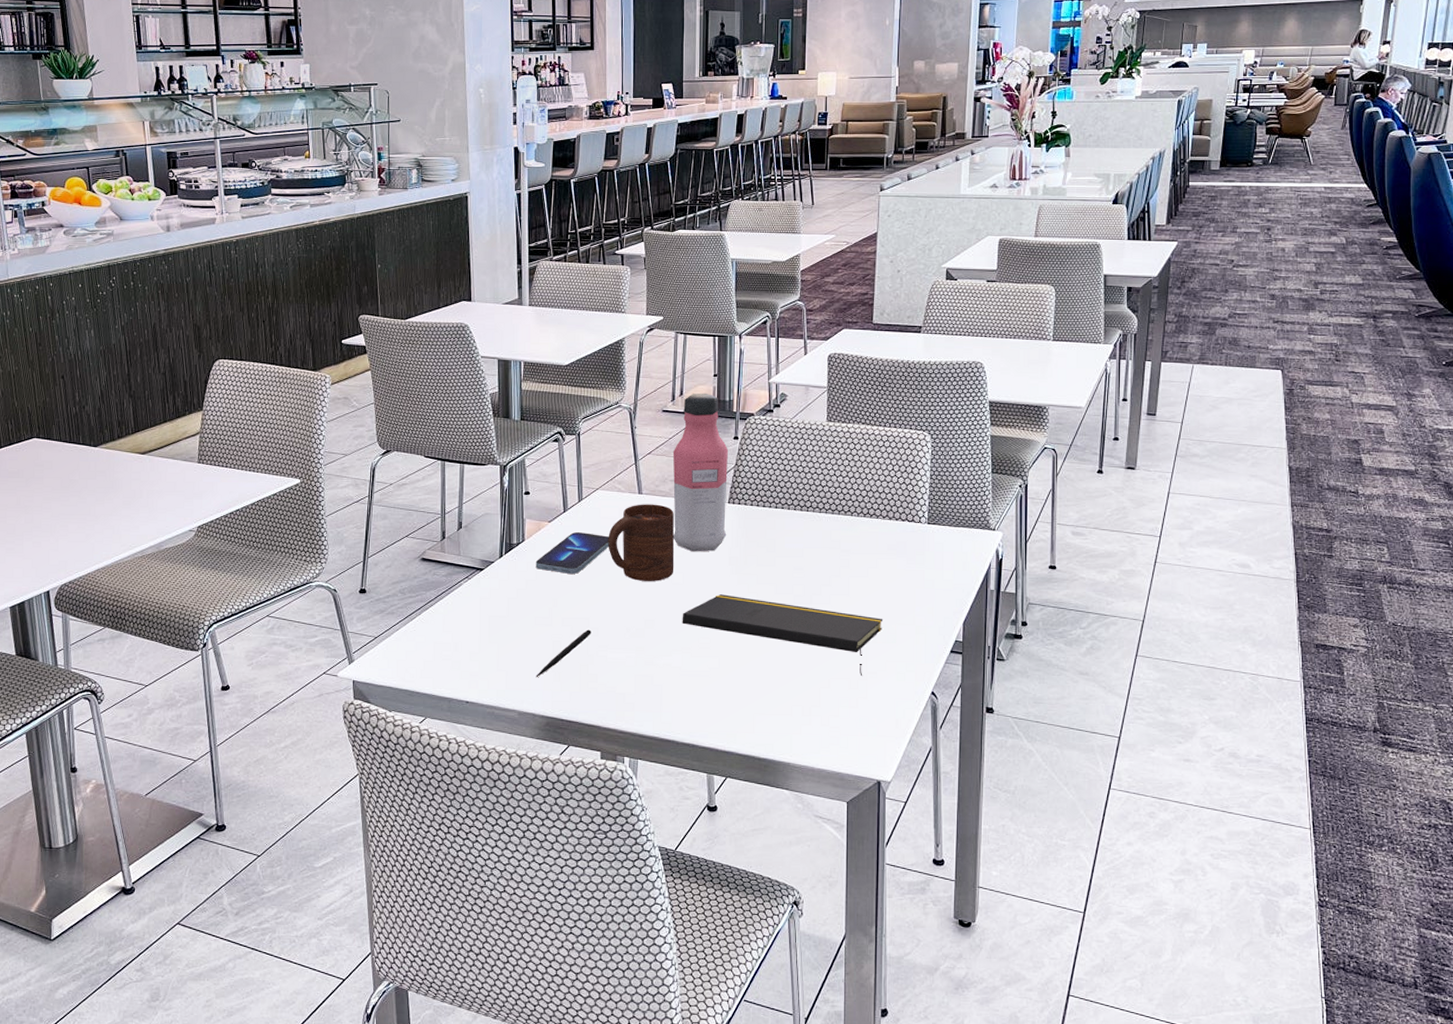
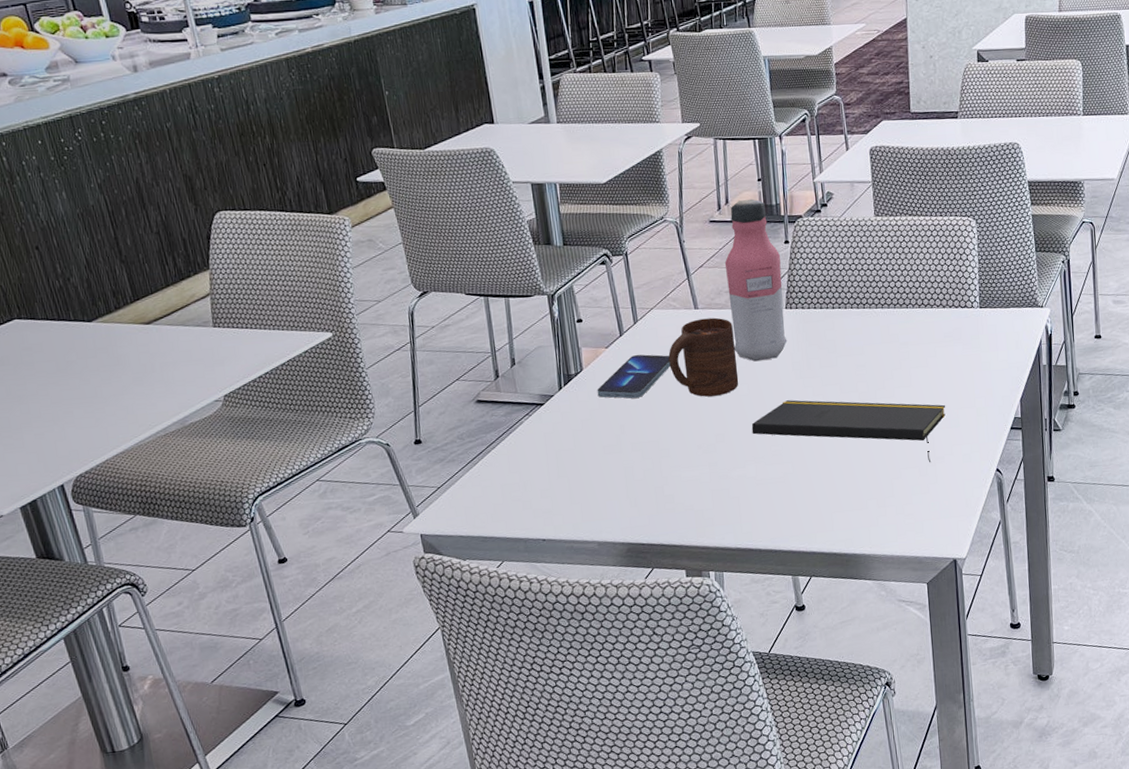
pen: present [536,629,592,677] -> none [611,451,663,505]

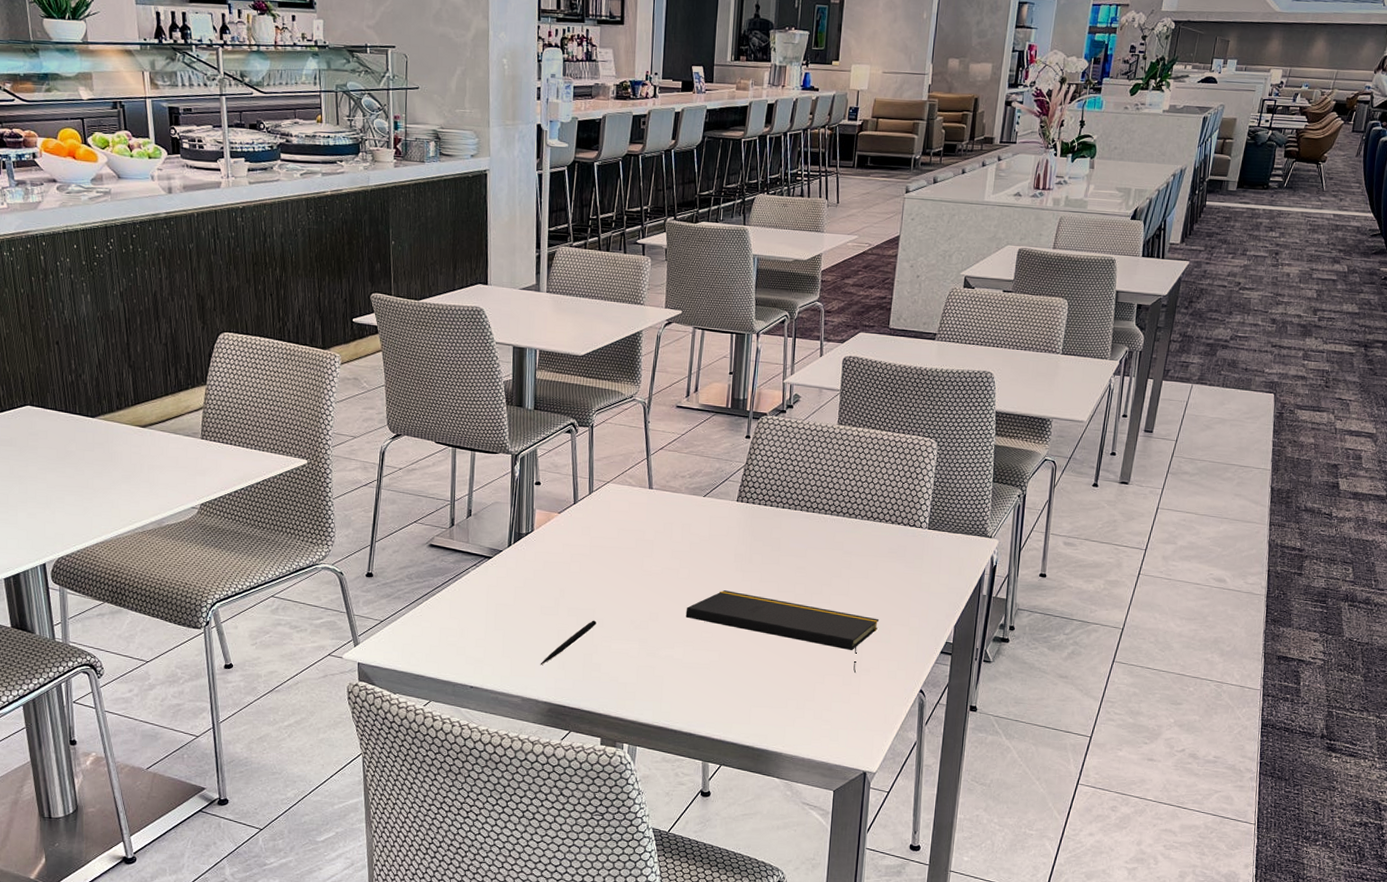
smartphone: present [597,354,671,399] -> none [543,524,618,565]
pen: none [611,451,663,505] -> present [540,620,597,665]
cup: present [668,317,739,397] -> none [616,498,683,576]
water bottle: present [724,198,787,362] -> none [680,390,739,548]

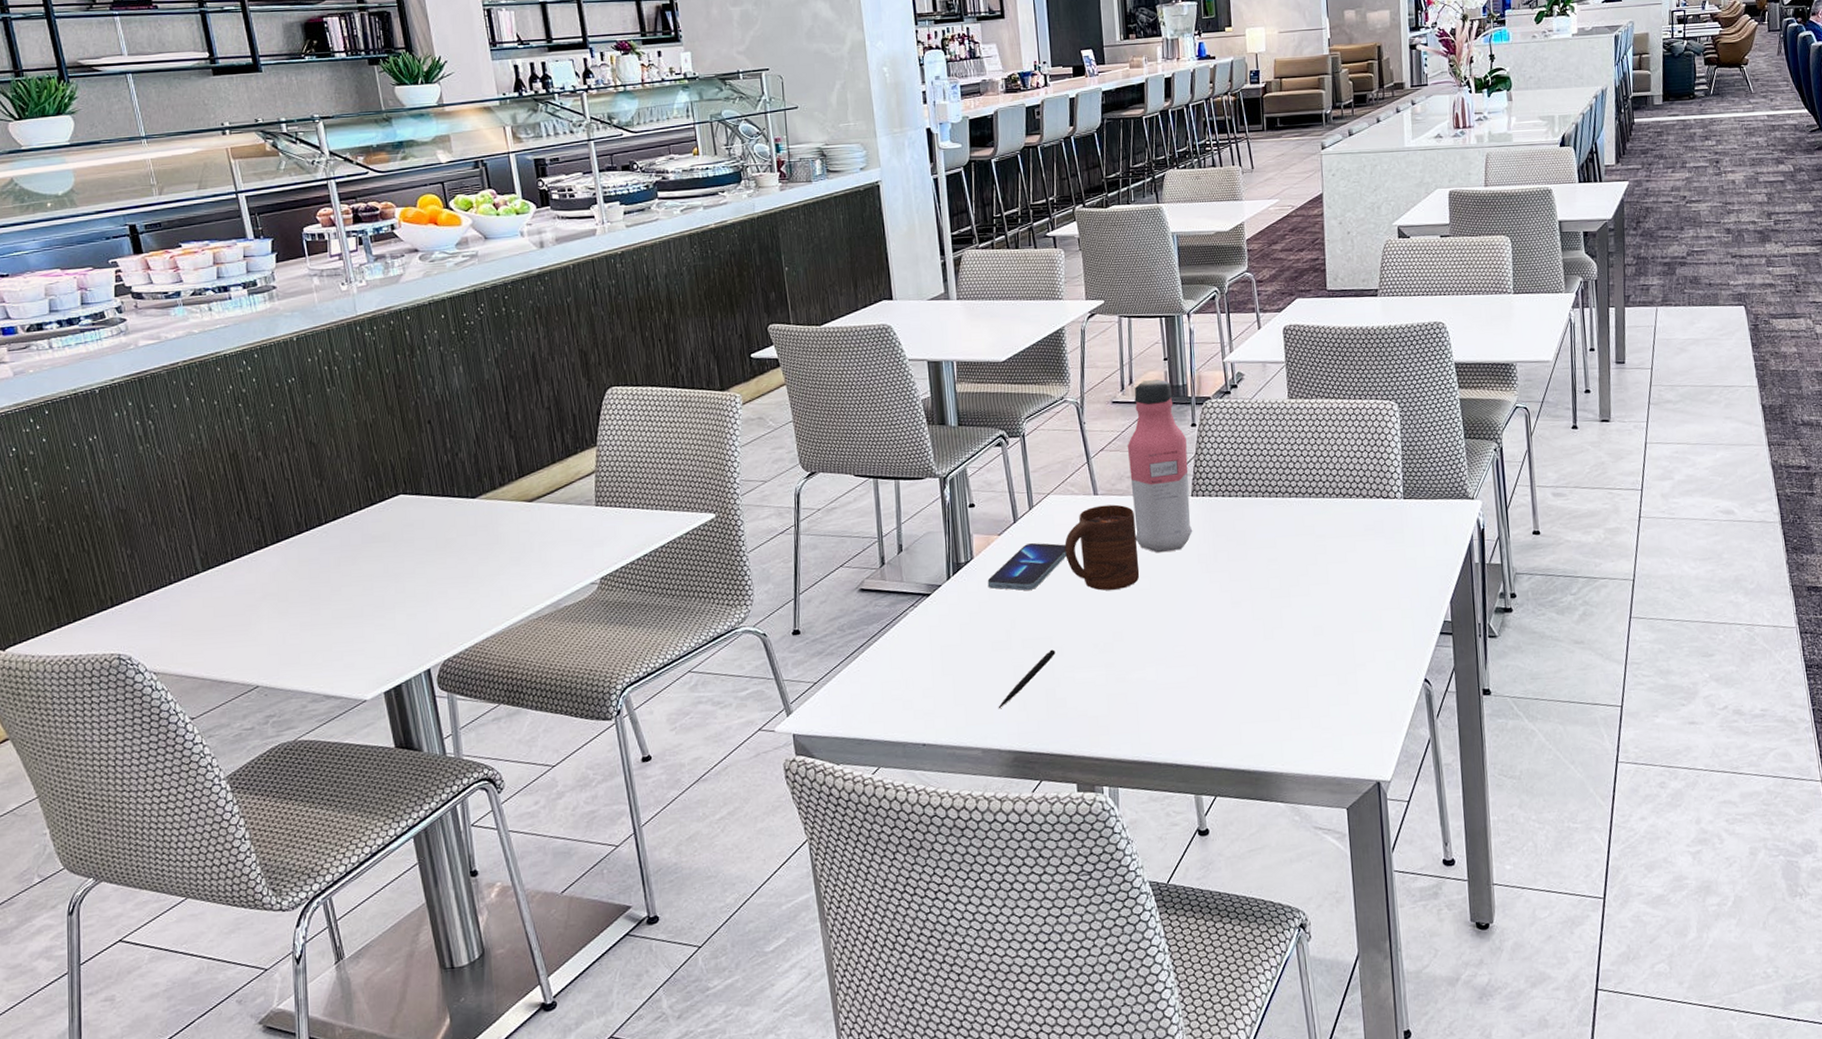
smartphone: none [543,524,618,565] -> present [987,543,1067,590]
cup: none [616,498,683,576] -> present [1064,504,1140,591]
water bottle: none [680,390,739,548] -> present [1127,379,1193,553]
notepad: present [685,590,880,674] -> none [1152,596,1367,670]

